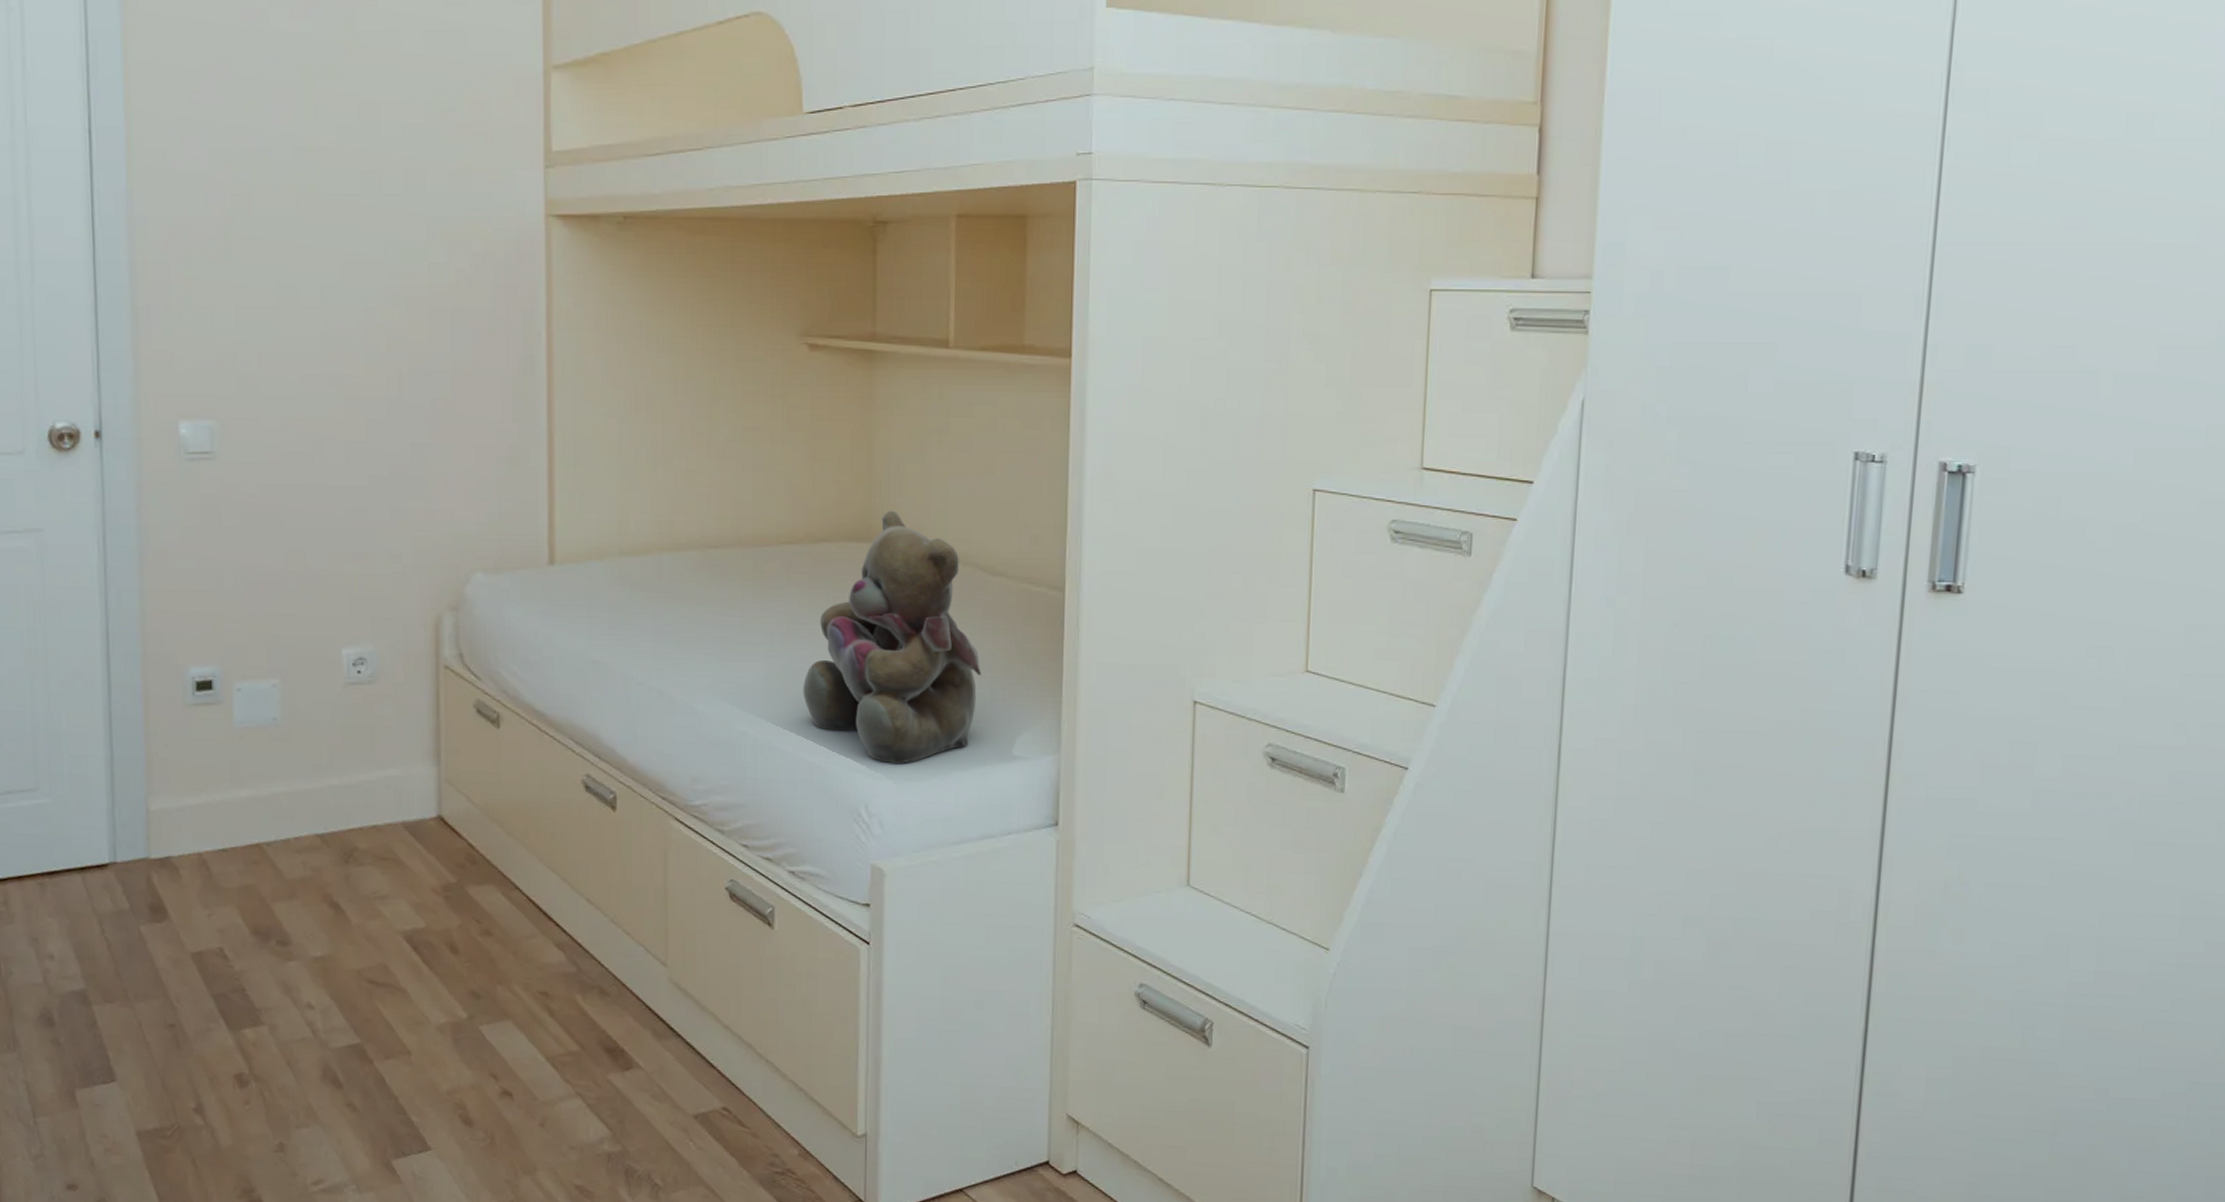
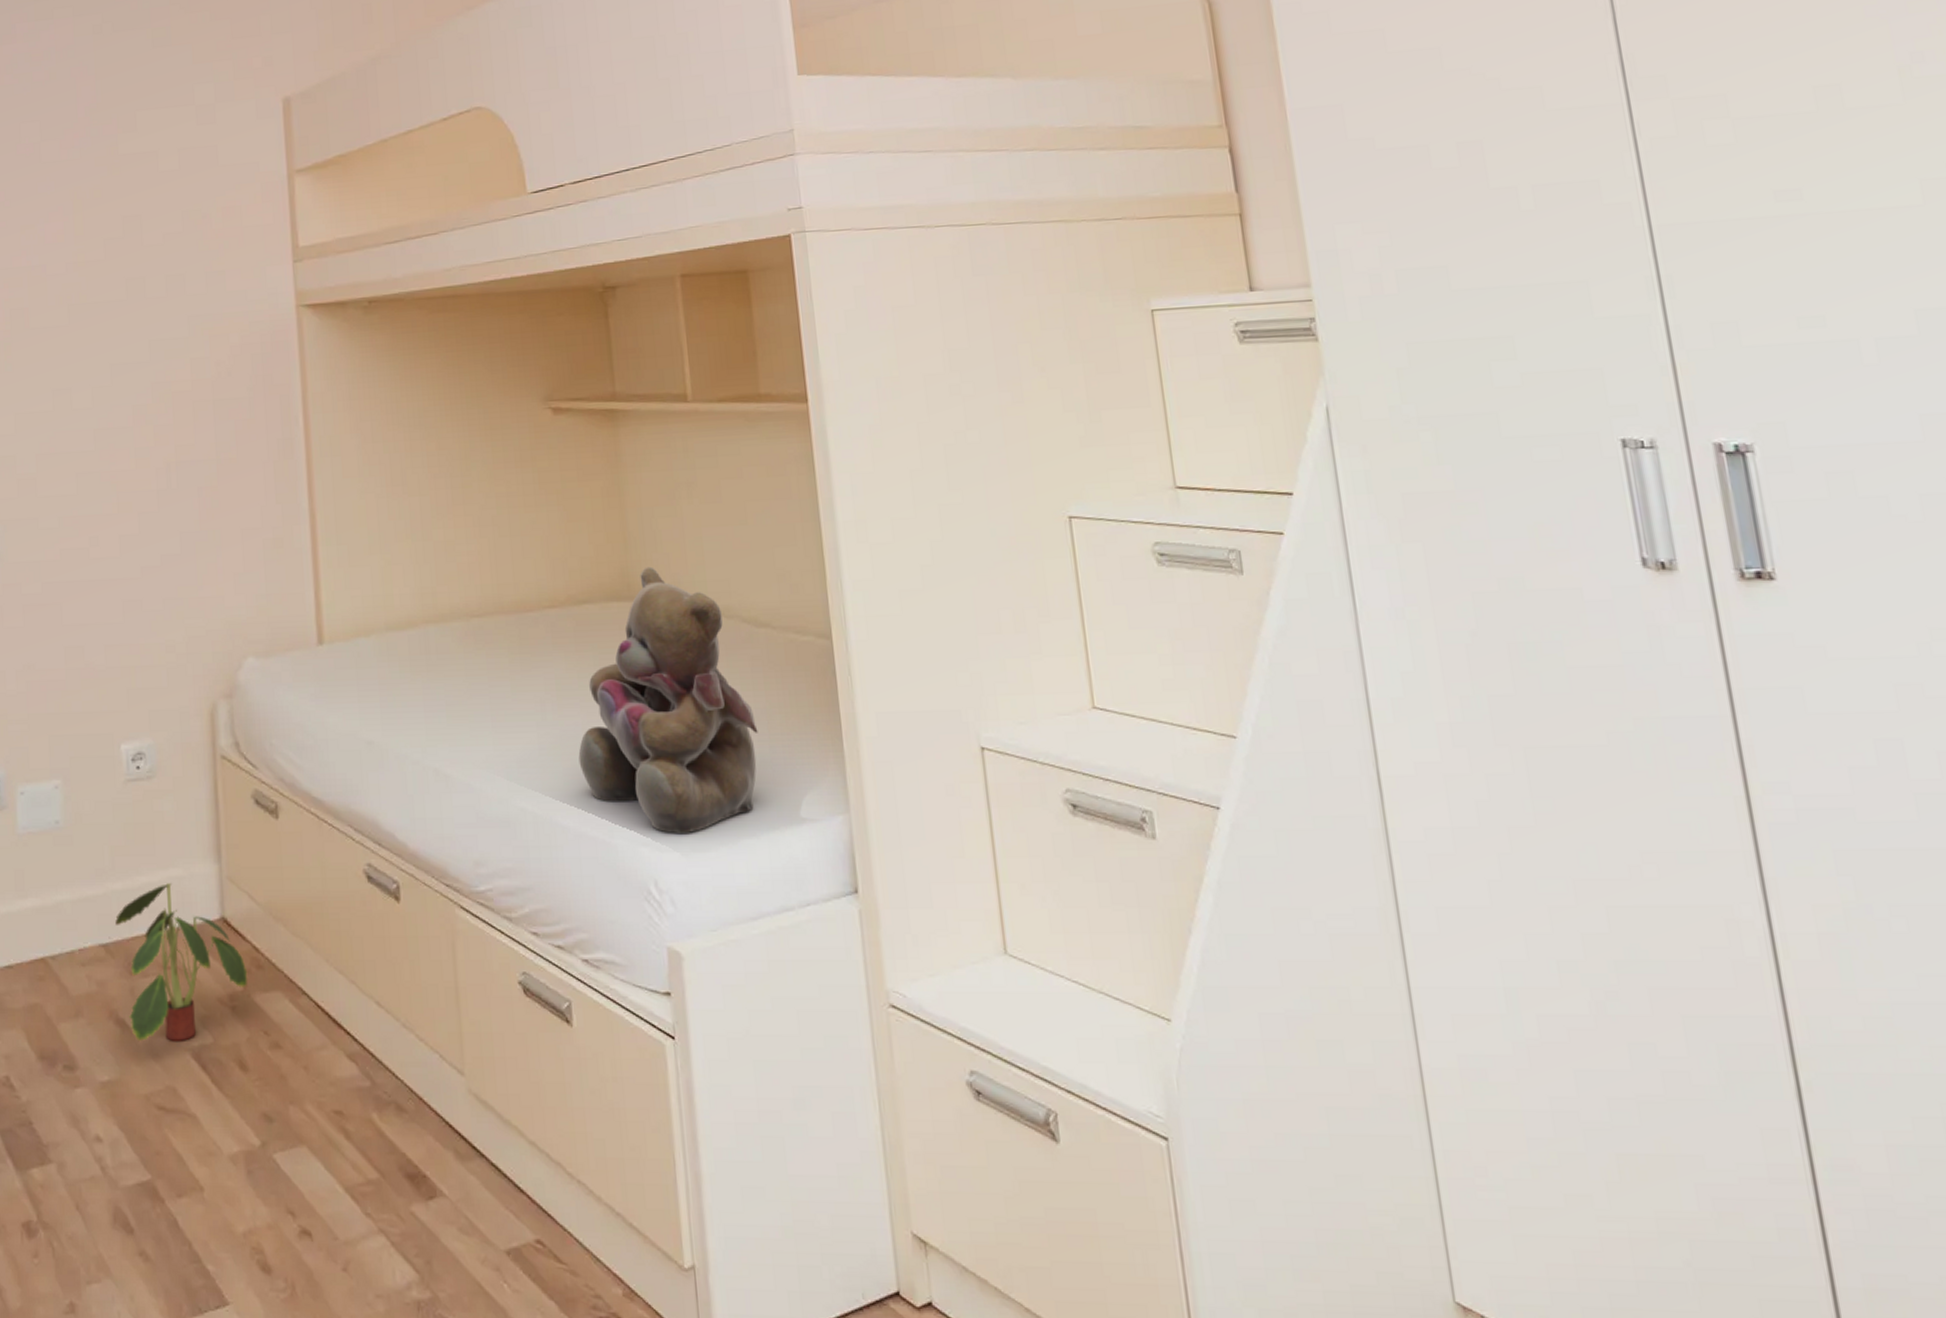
plant: none [332,782,462,925] -> present [115,883,248,1042]

